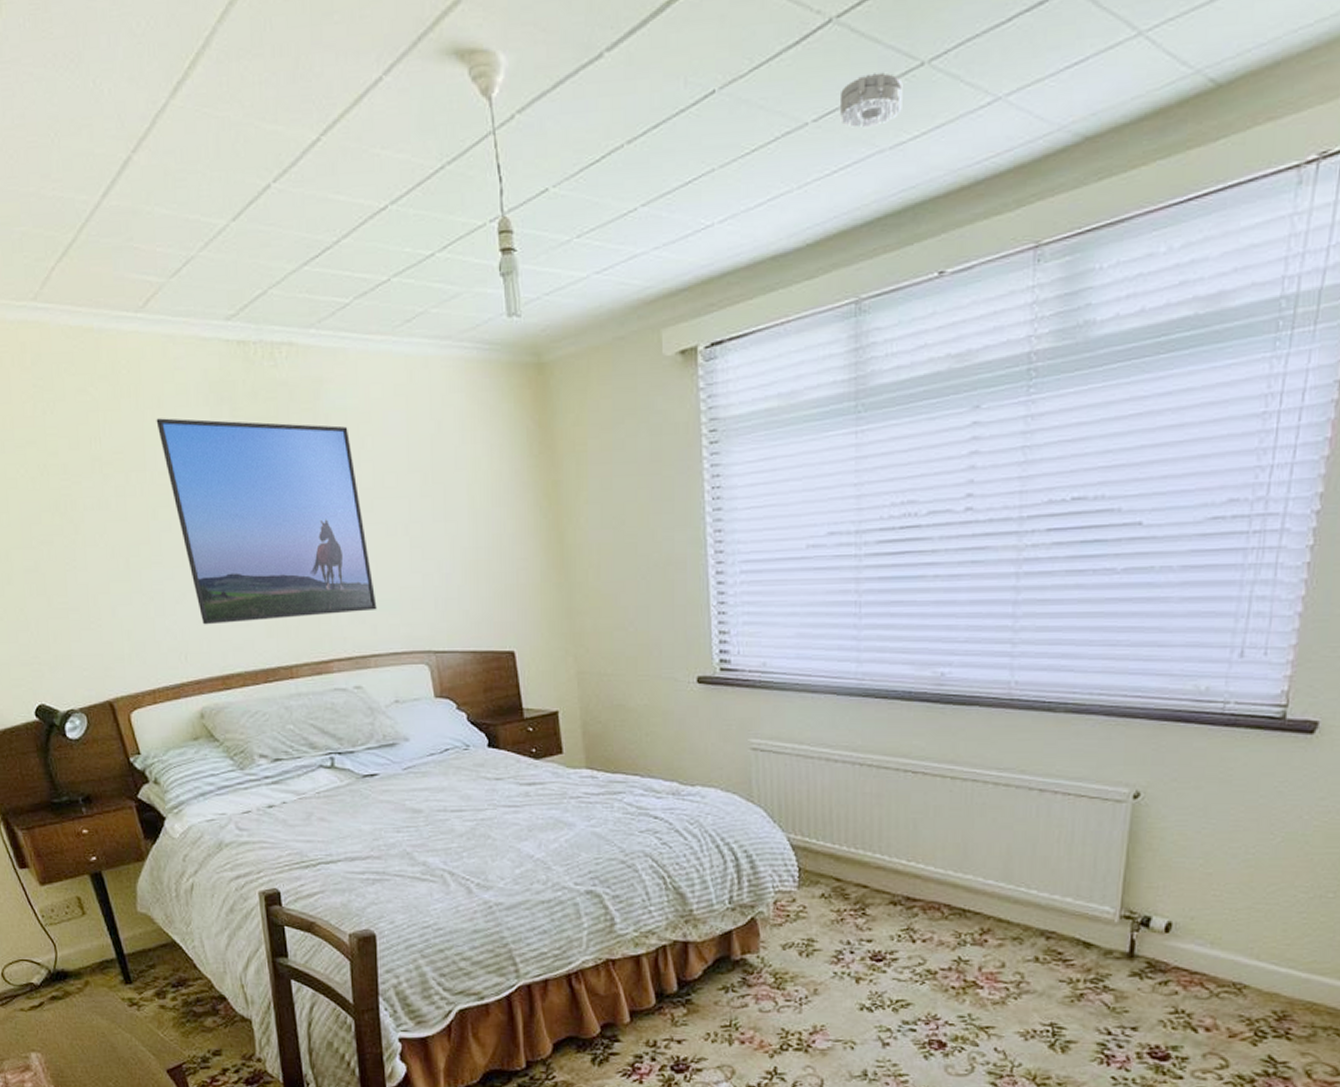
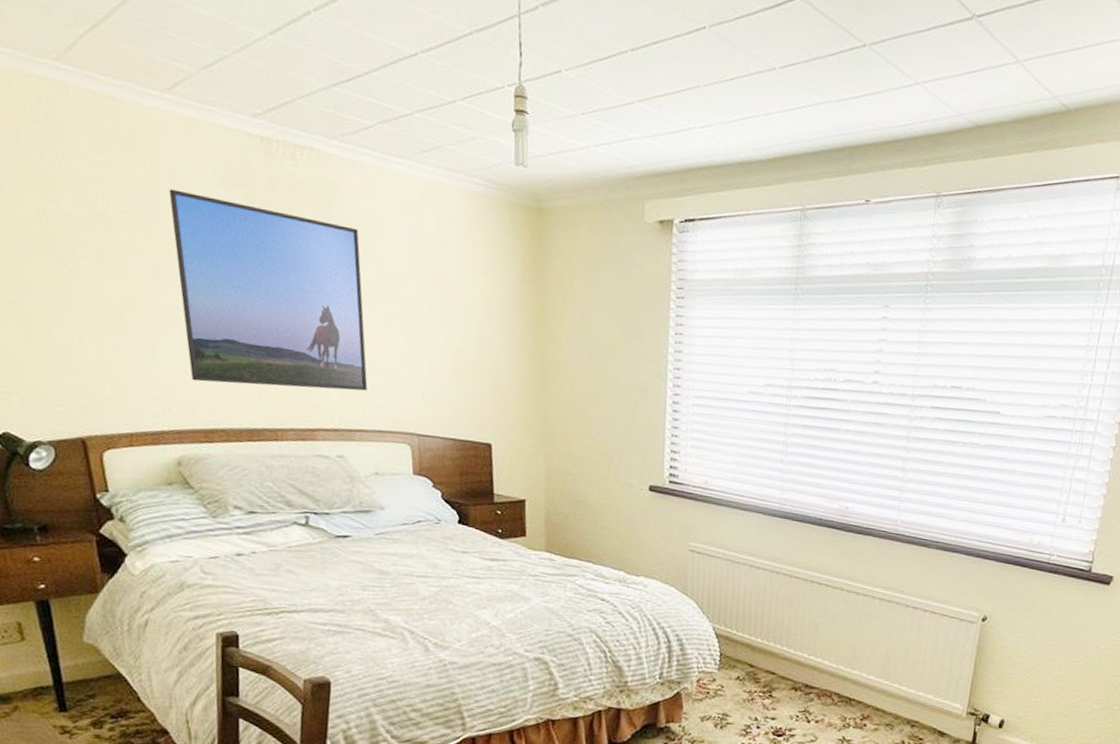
smoke detector: present [840,72,903,129] -> none [800,43,849,83]

